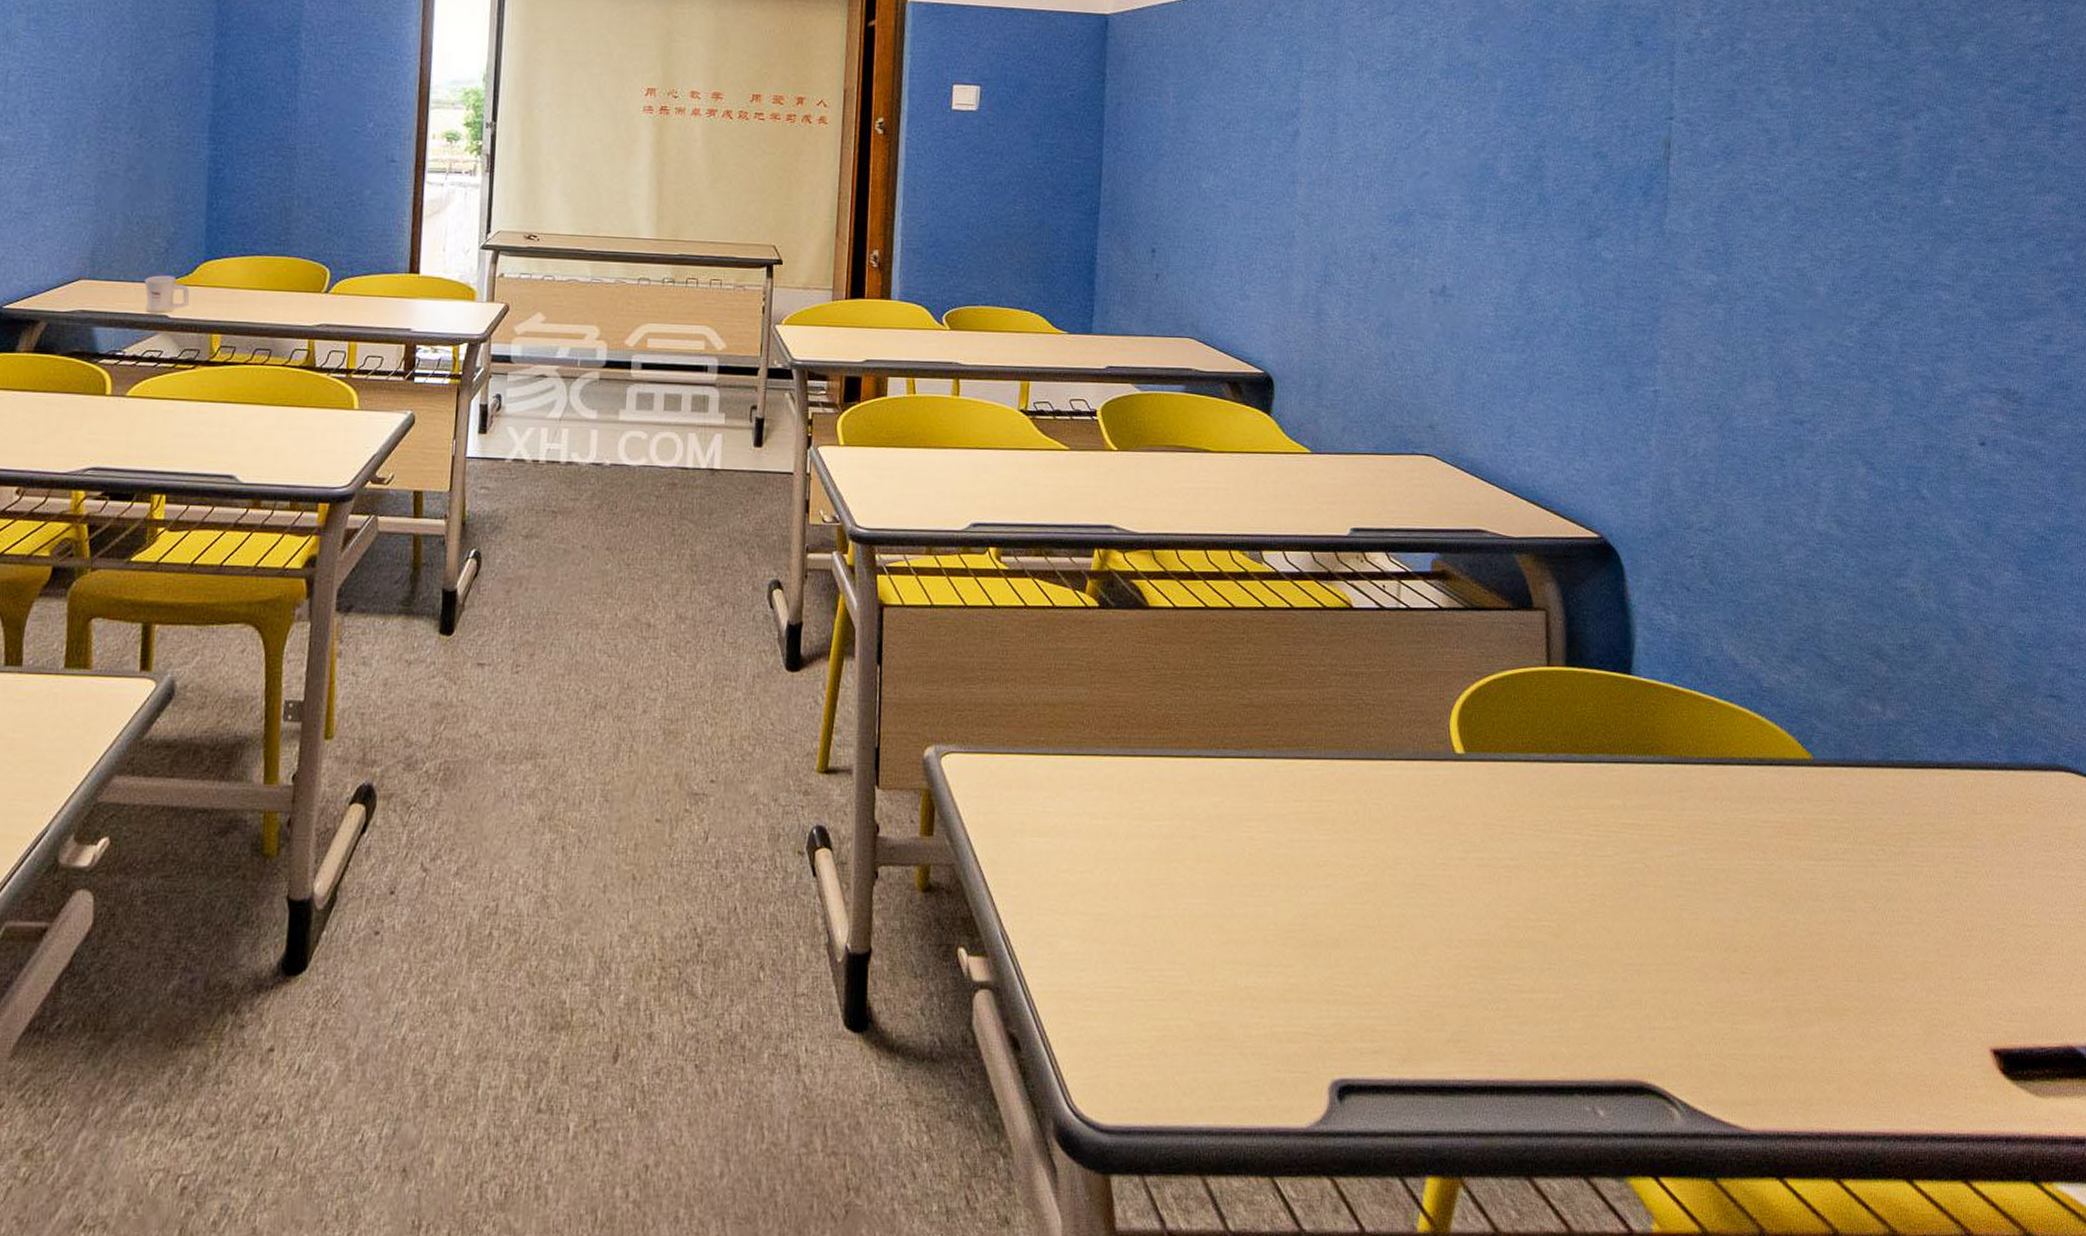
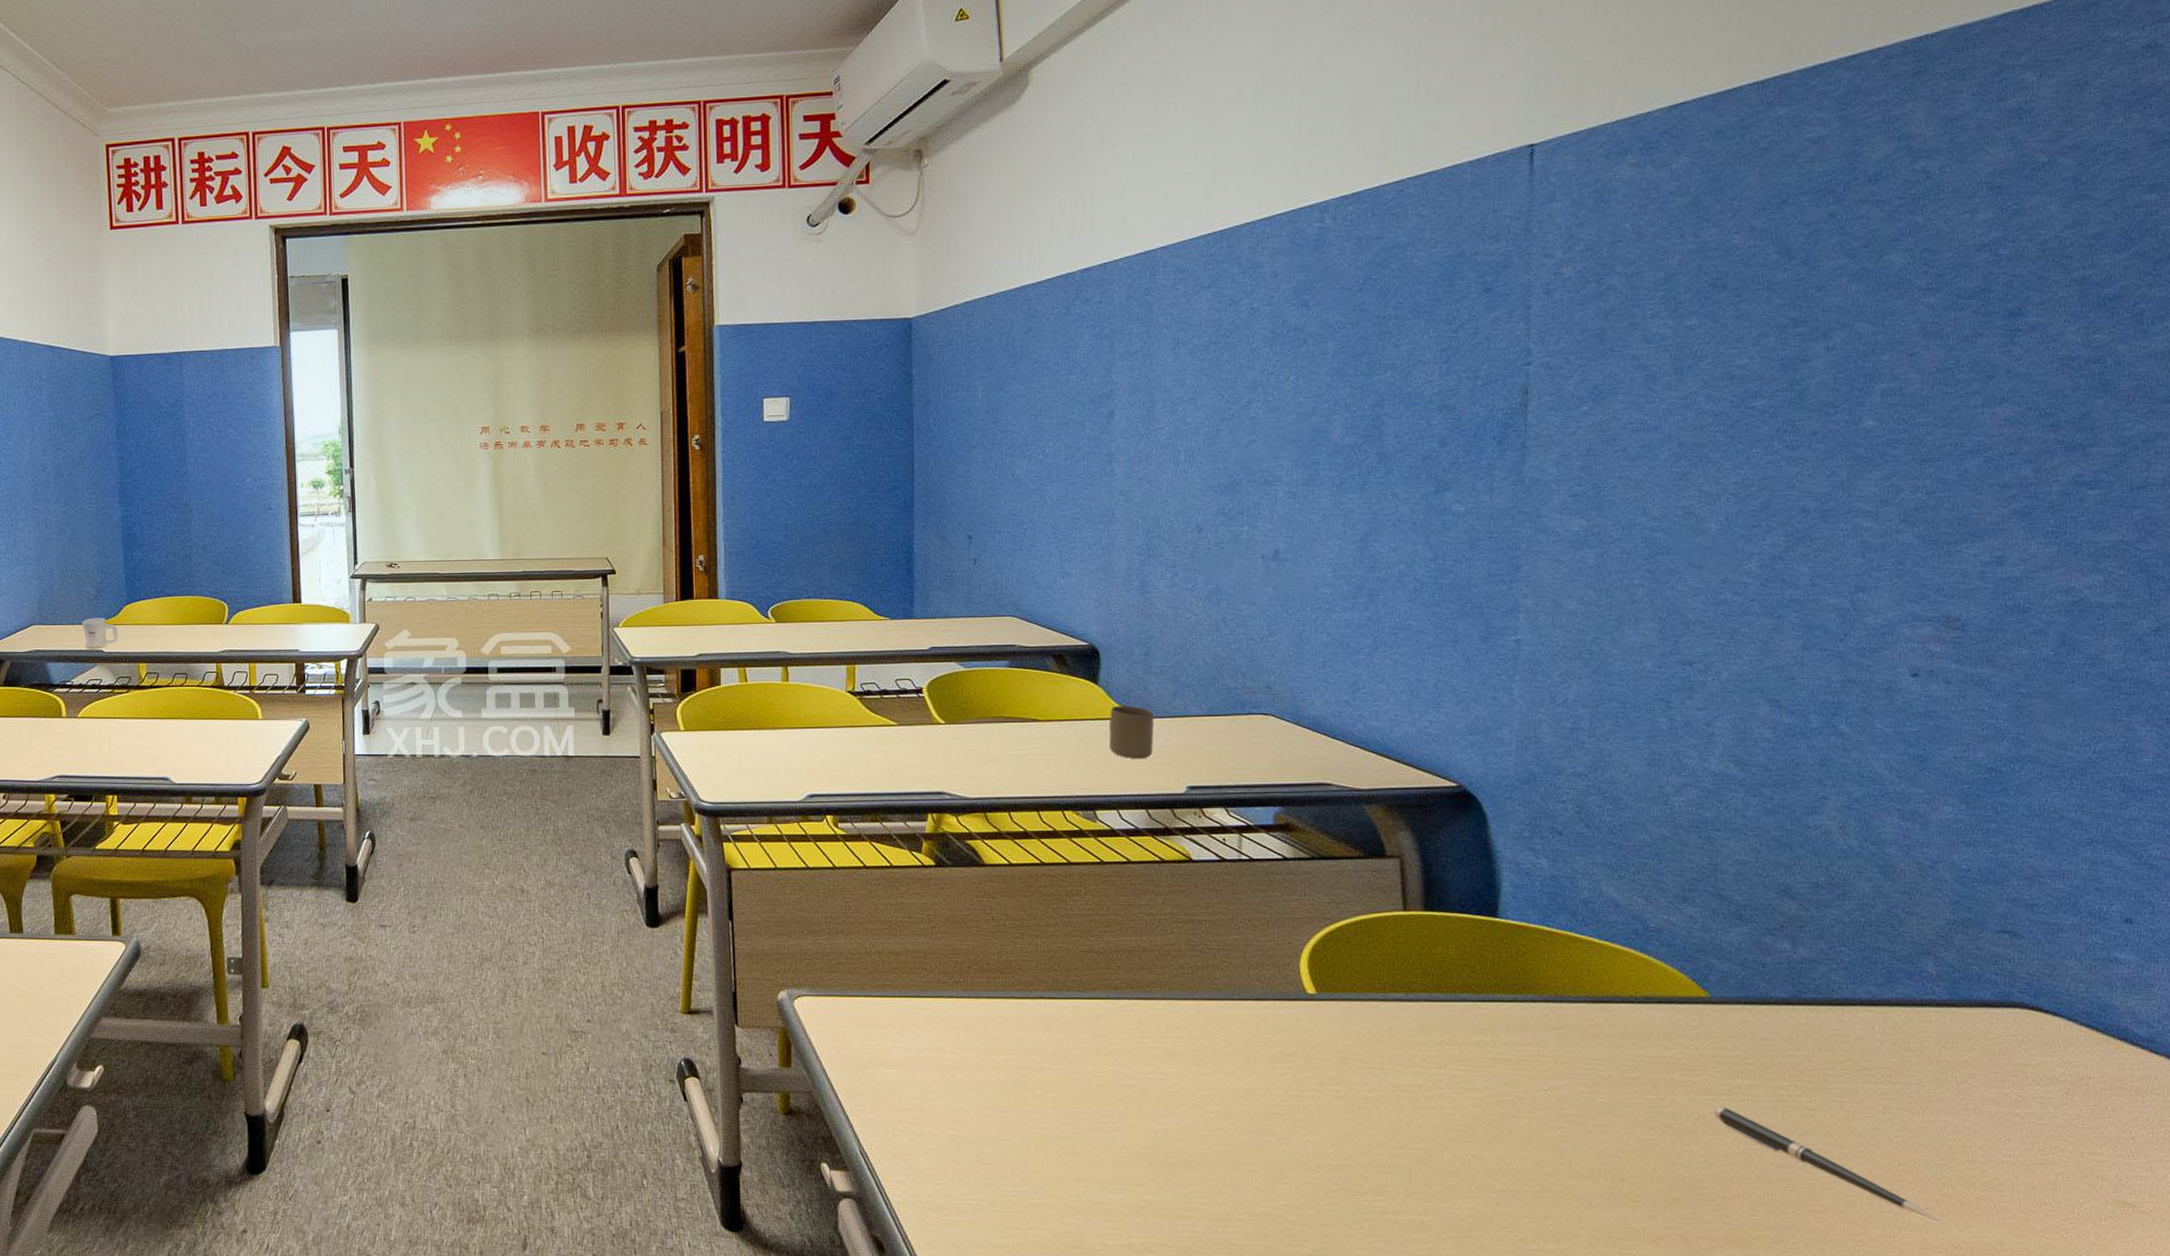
cup: none [1279,439,1323,497] -> present [1108,705,1154,758]
pen: none [1815,871,2001,988] -> present [1714,1106,1941,1222]

